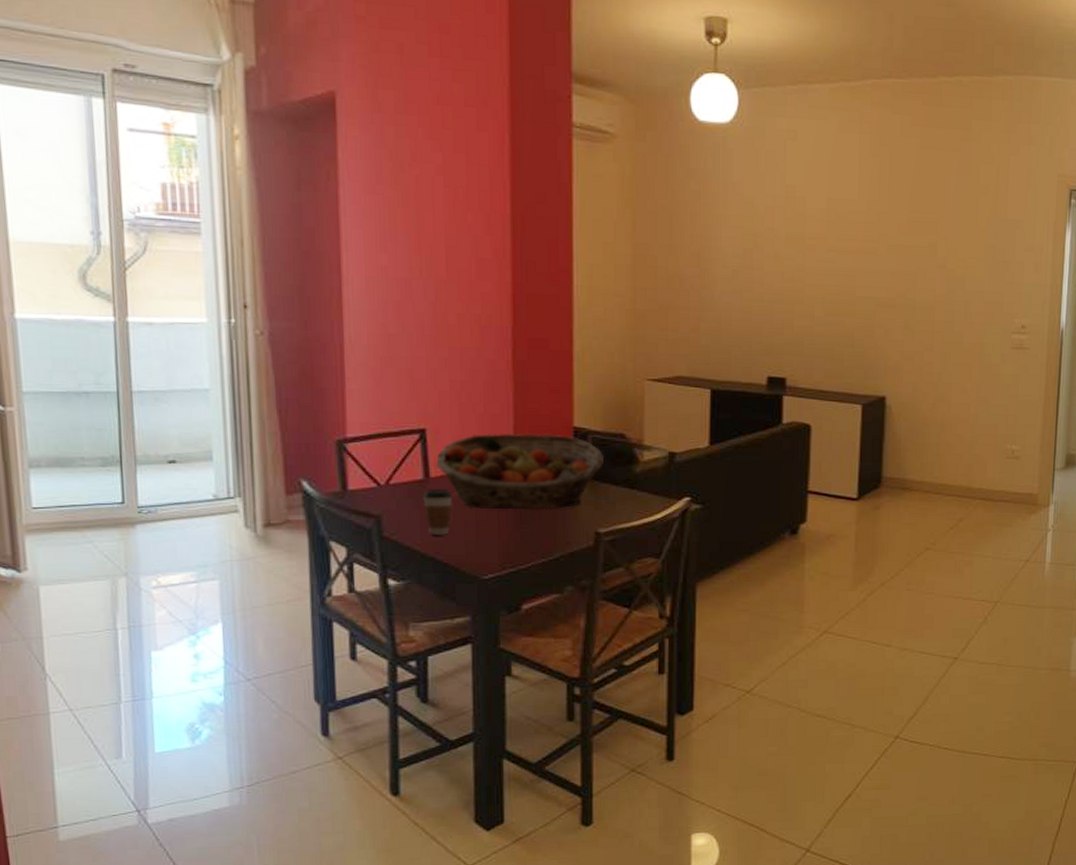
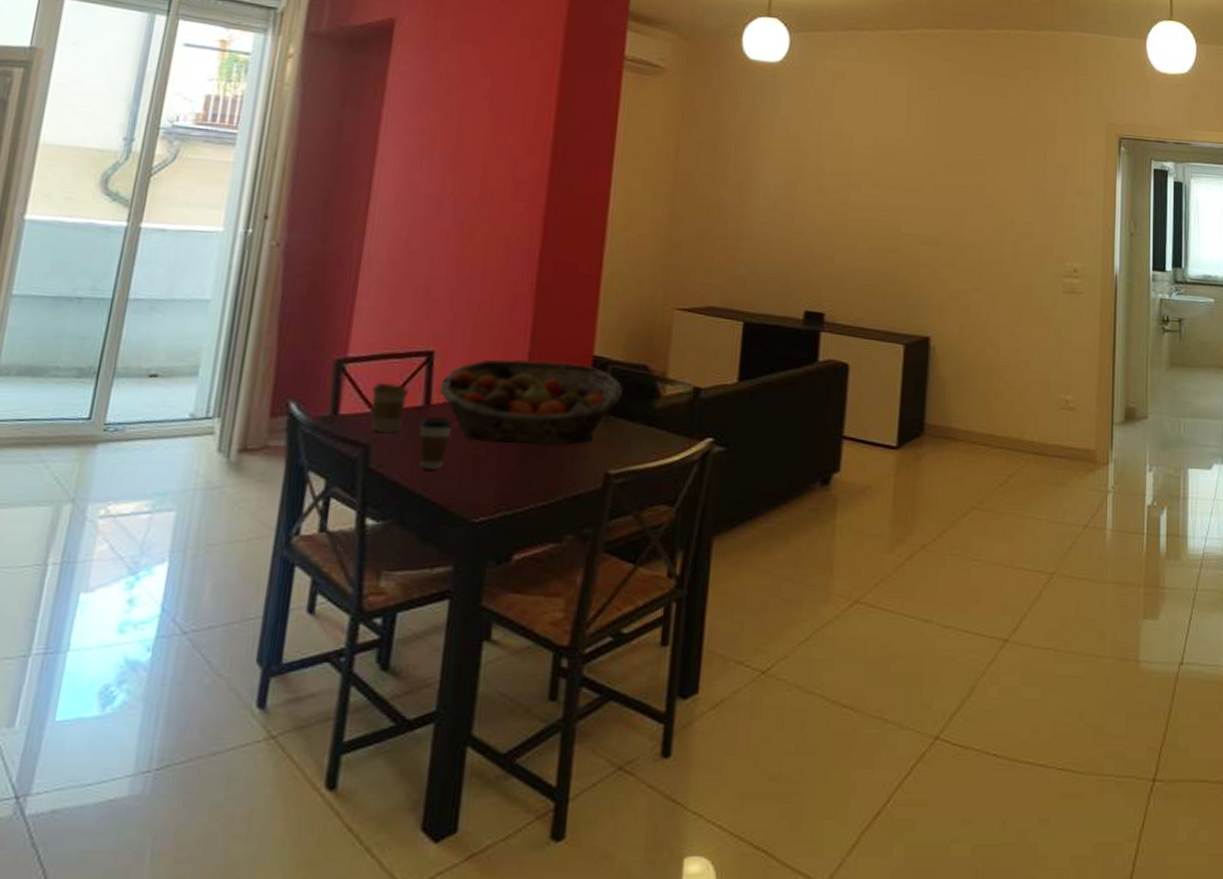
coffee cup: none [374,459,408,504] -> present [371,382,409,433]

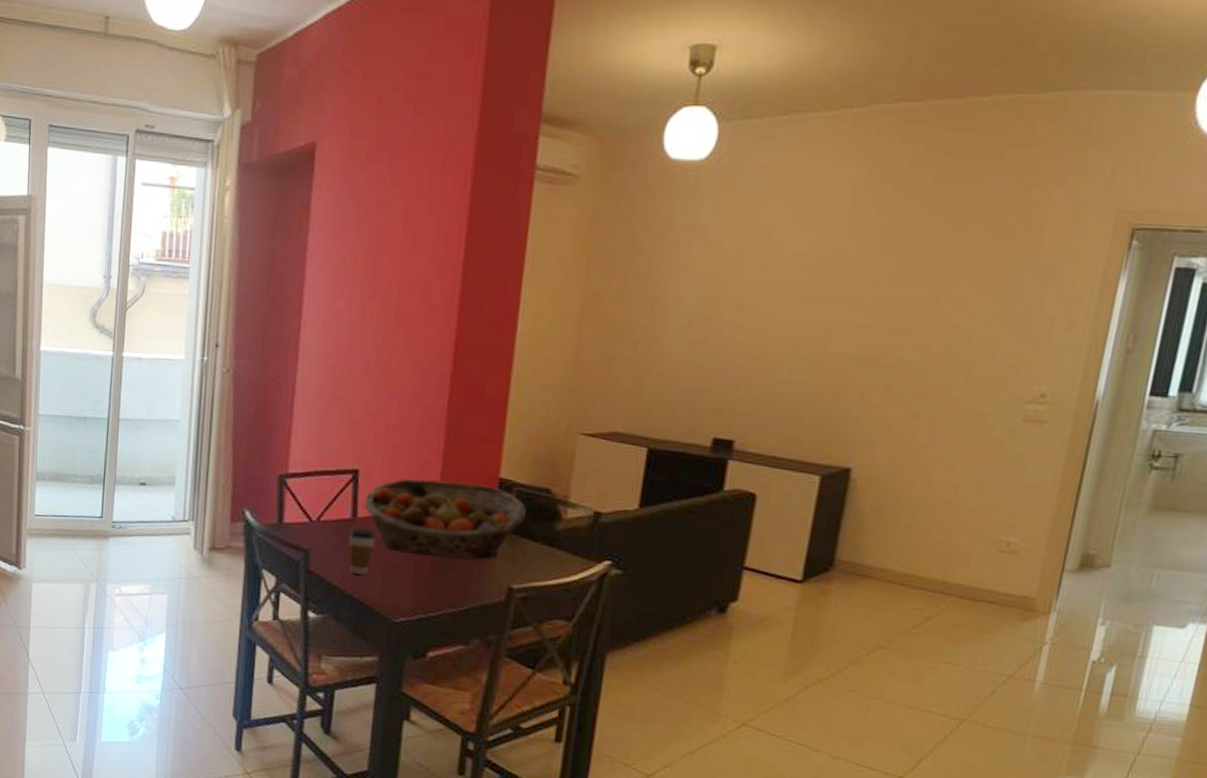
coffee cup: present [371,382,409,433] -> none [308,496,339,541]

